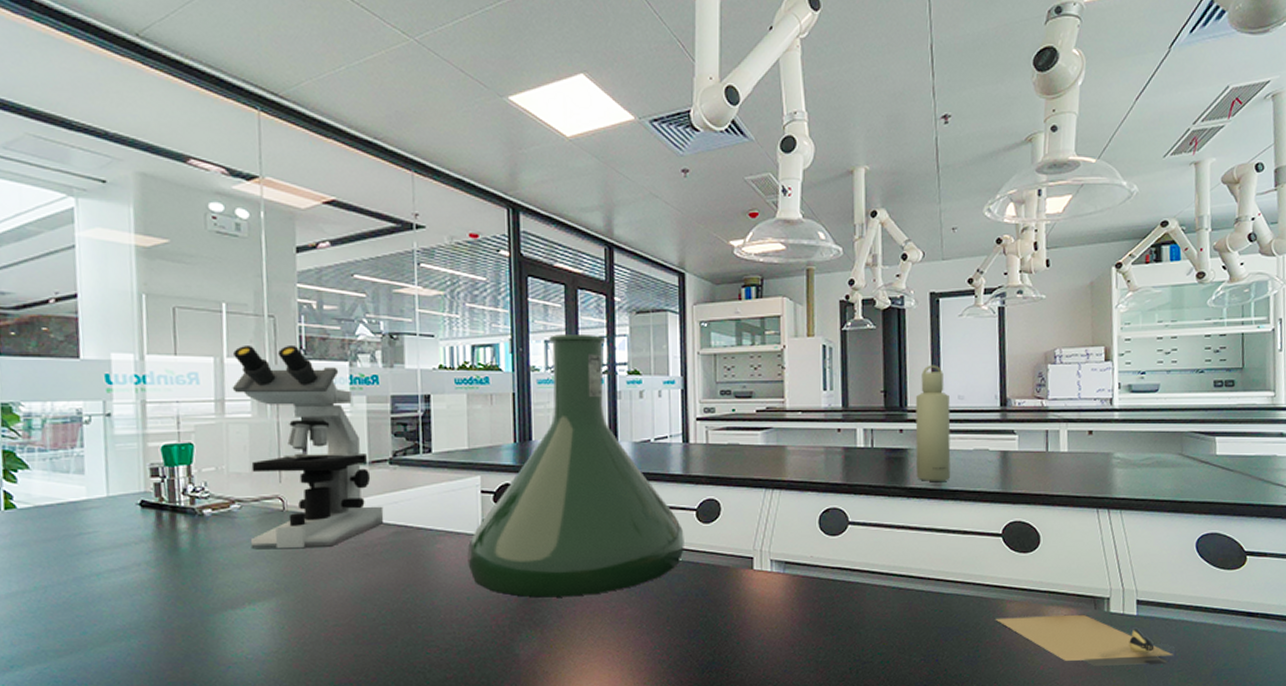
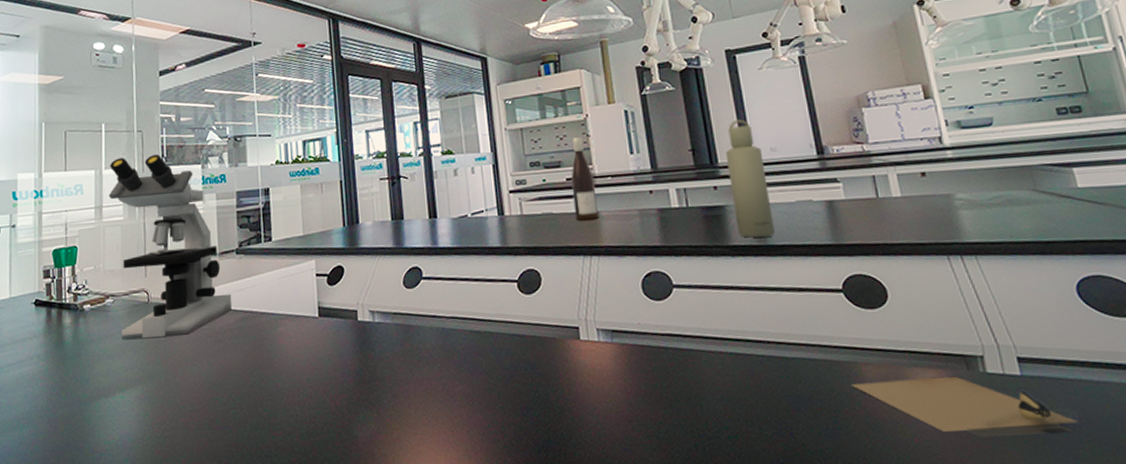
flask: present [467,335,684,598] -> none [306,121,509,377]
bottle: none [761,369,785,456] -> present [571,137,599,222]

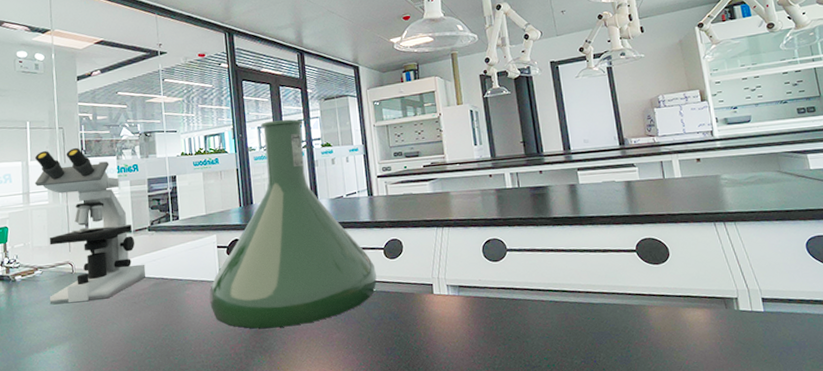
flask: none [306,121,509,377] -> present [209,119,377,329]
bottle: present [571,137,599,222] -> none [427,132,449,201]
bottle: present [725,119,775,238] -> none [549,117,586,211]
clipboard: present [851,376,1079,437] -> none [640,313,804,359]

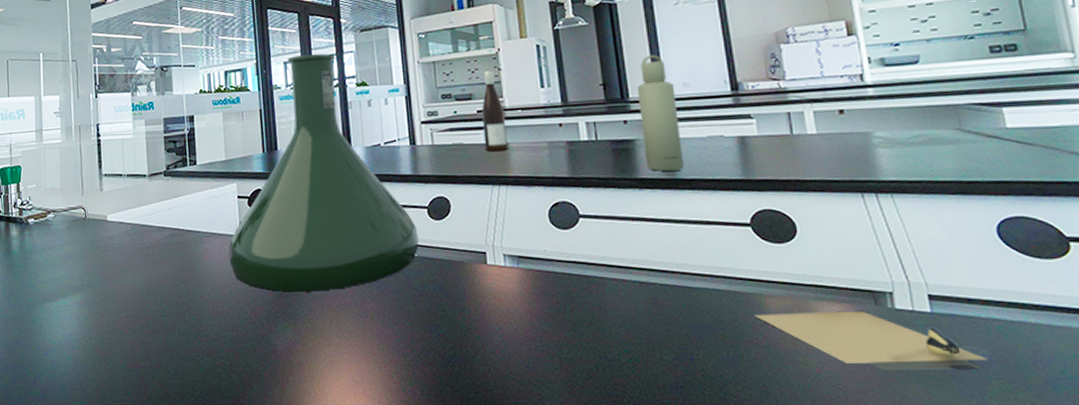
microscope: present [34,147,146,304] -> none [47,82,161,251]
bottle: none [427,132,449,201] -> present [481,71,508,153]
bottle: none [549,117,586,211] -> present [636,54,684,171]
clipboard: none [640,313,804,359] -> present [754,310,989,371]

